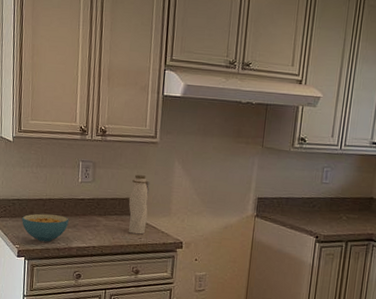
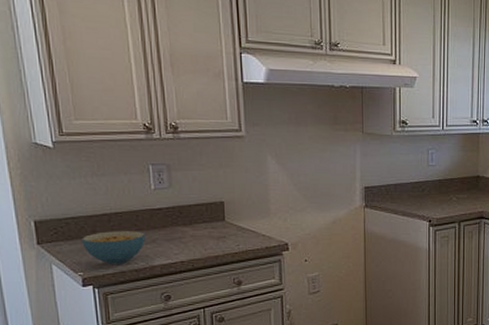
water bottle: present [128,174,150,235] -> none [218,174,243,241]

